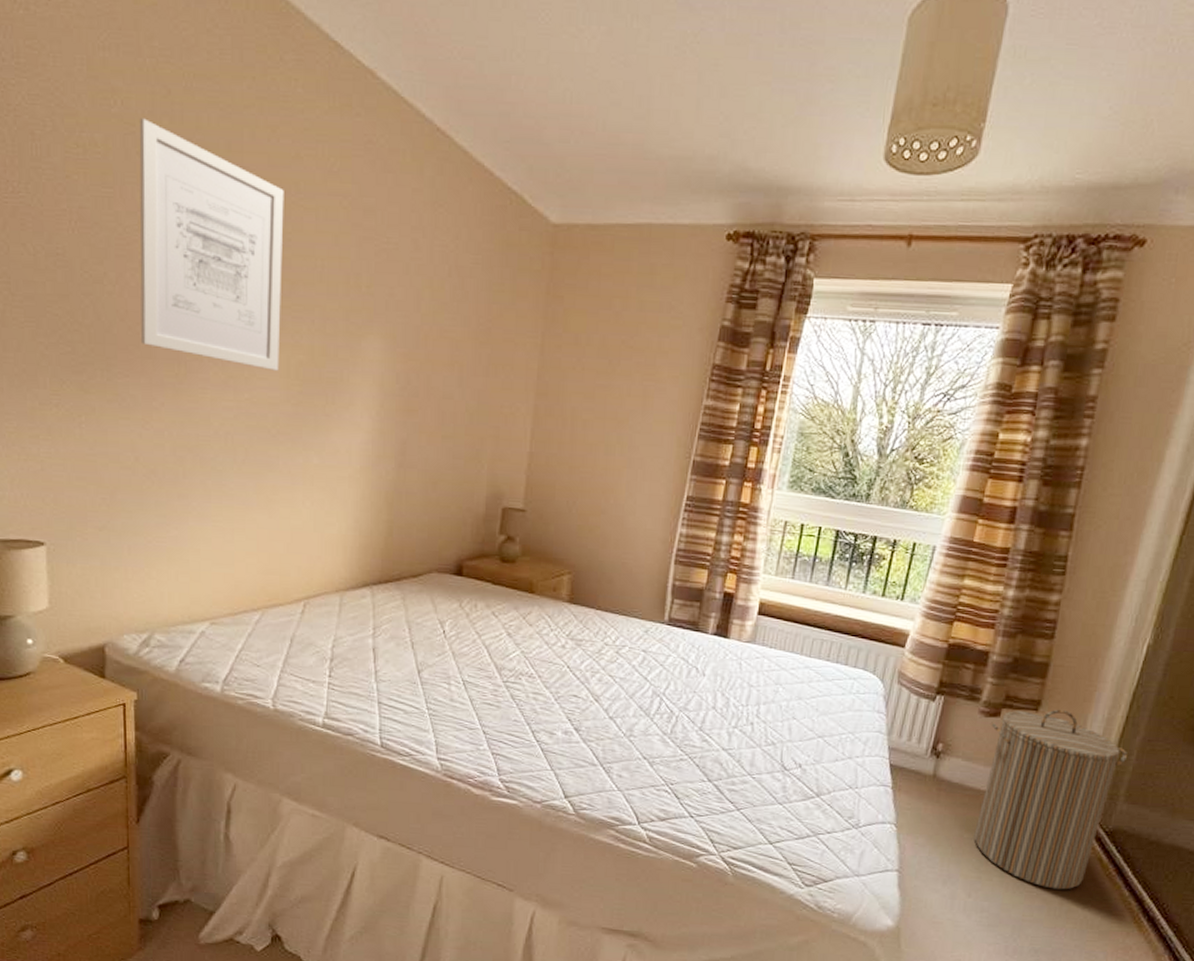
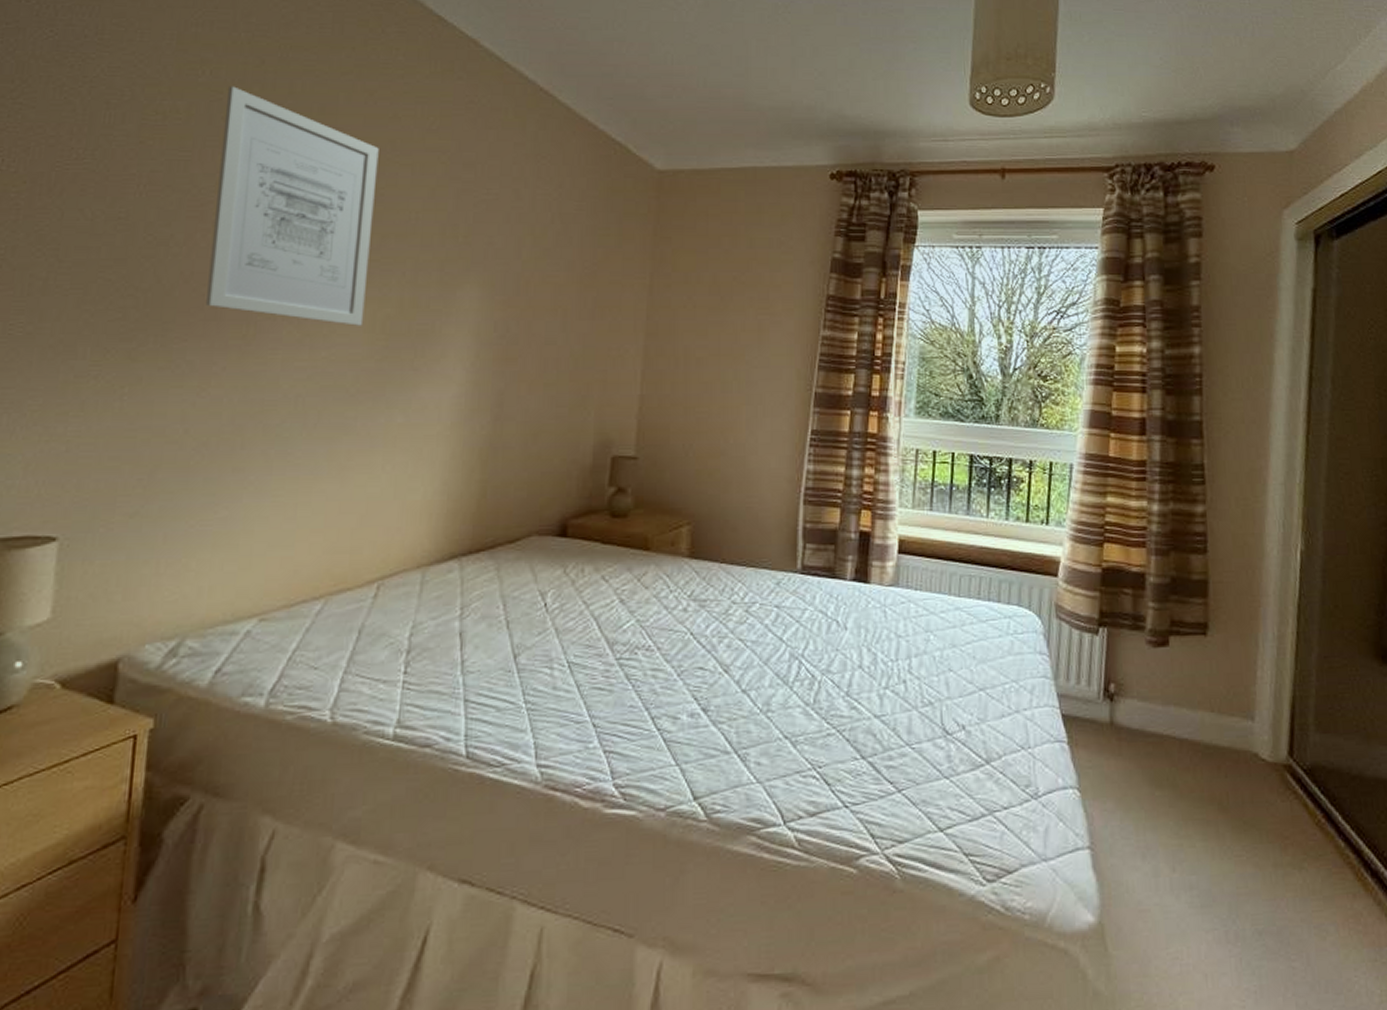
laundry hamper: present [974,709,1127,890] -> none [1161,631,1307,849]

